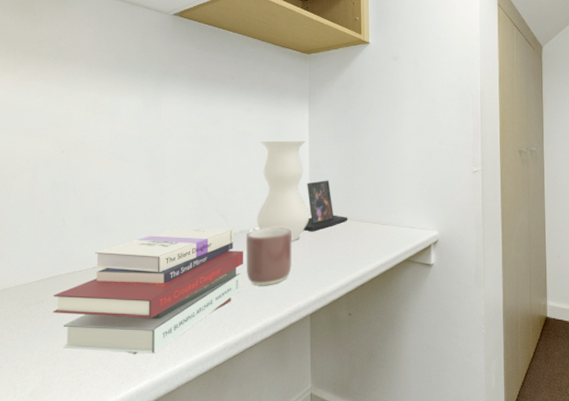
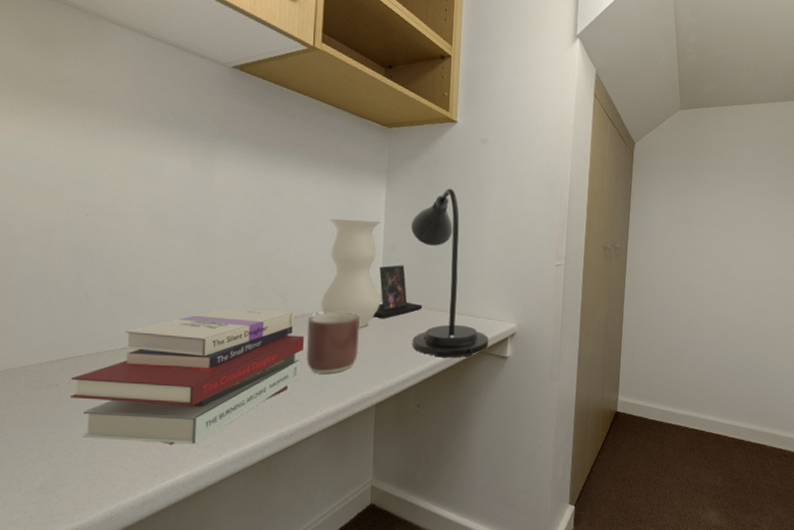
desk lamp: none [333,105,413,267] -> present [410,188,489,358]

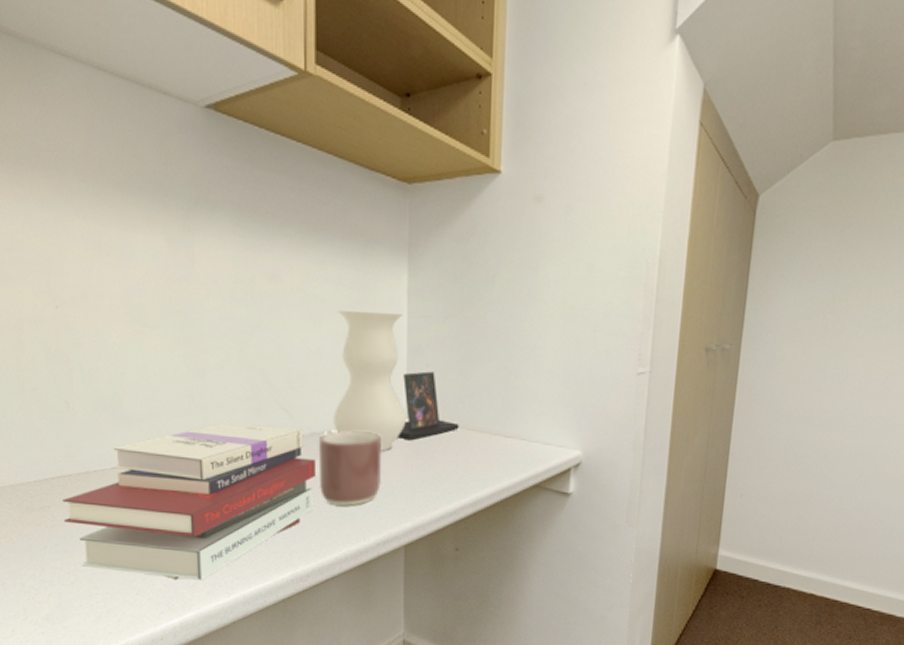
desk lamp: present [410,188,489,358] -> none [441,267,546,493]

